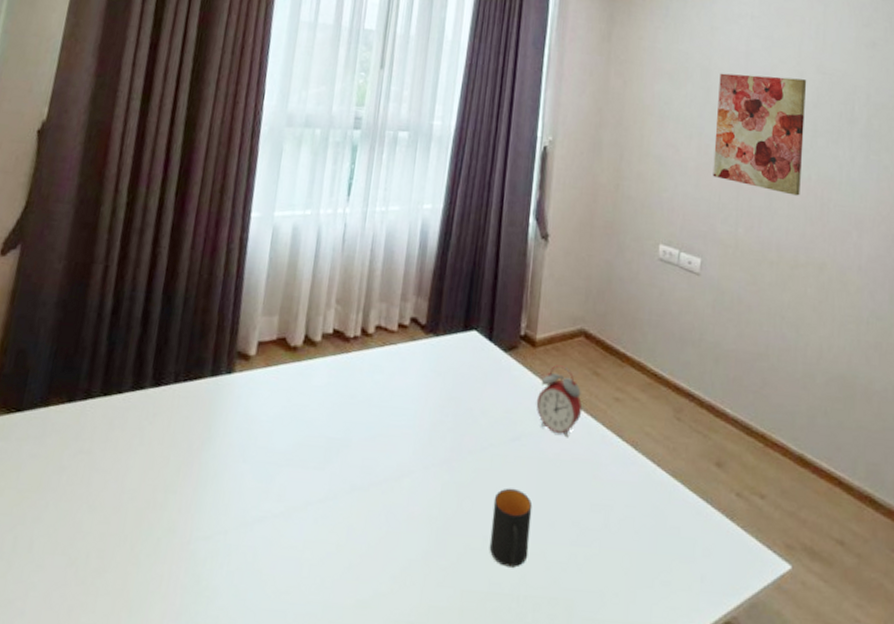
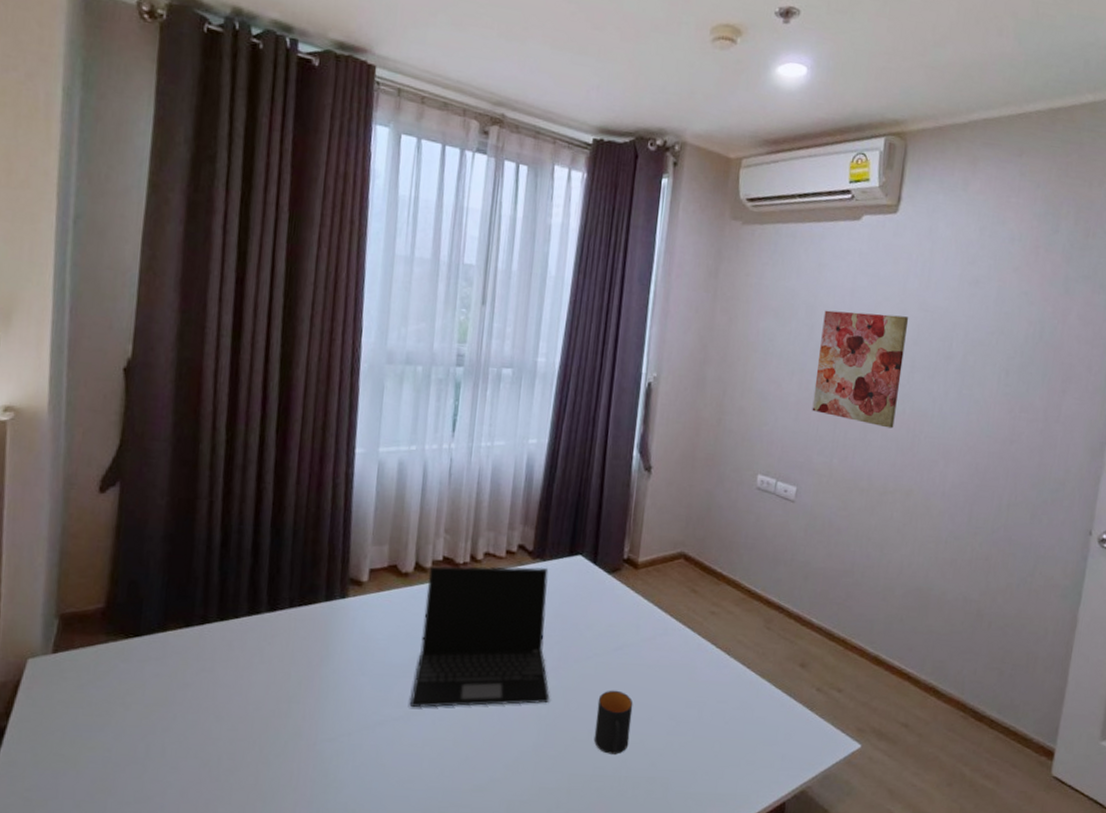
laptop: none [292,339,442,504] -> present [410,565,550,708]
alarm clock: present [536,365,583,438] -> none [637,584,681,647]

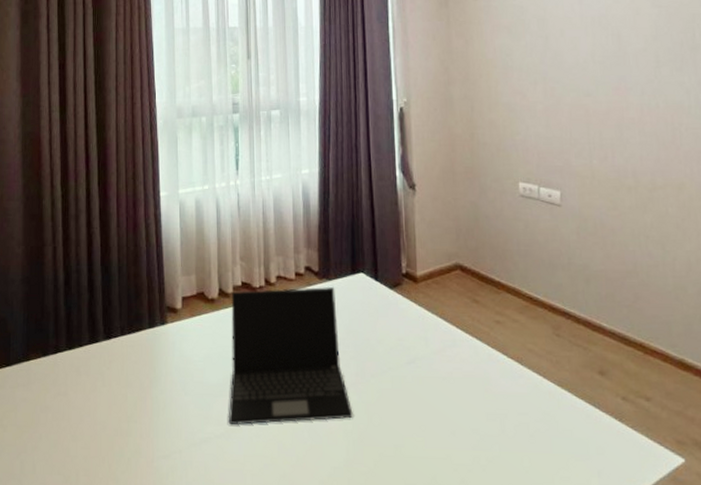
mug: present [593,690,633,754] -> none [399,404,436,470]
wall art: present [812,310,909,429] -> none [556,15,650,124]

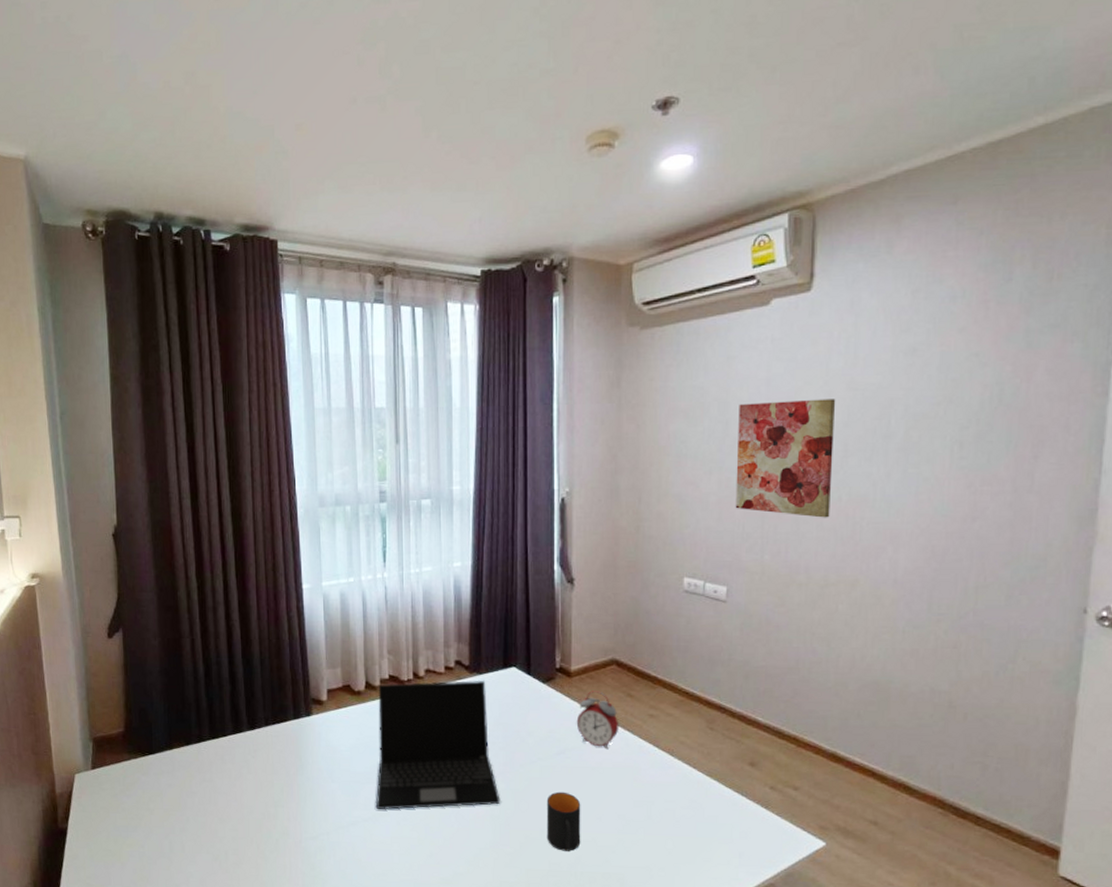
mug: none [399,404,436,470] -> present [546,791,581,851]
alarm clock: none [424,296,467,358] -> present [576,691,619,750]
wall art: none [556,15,650,124] -> present [735,399,836,518]

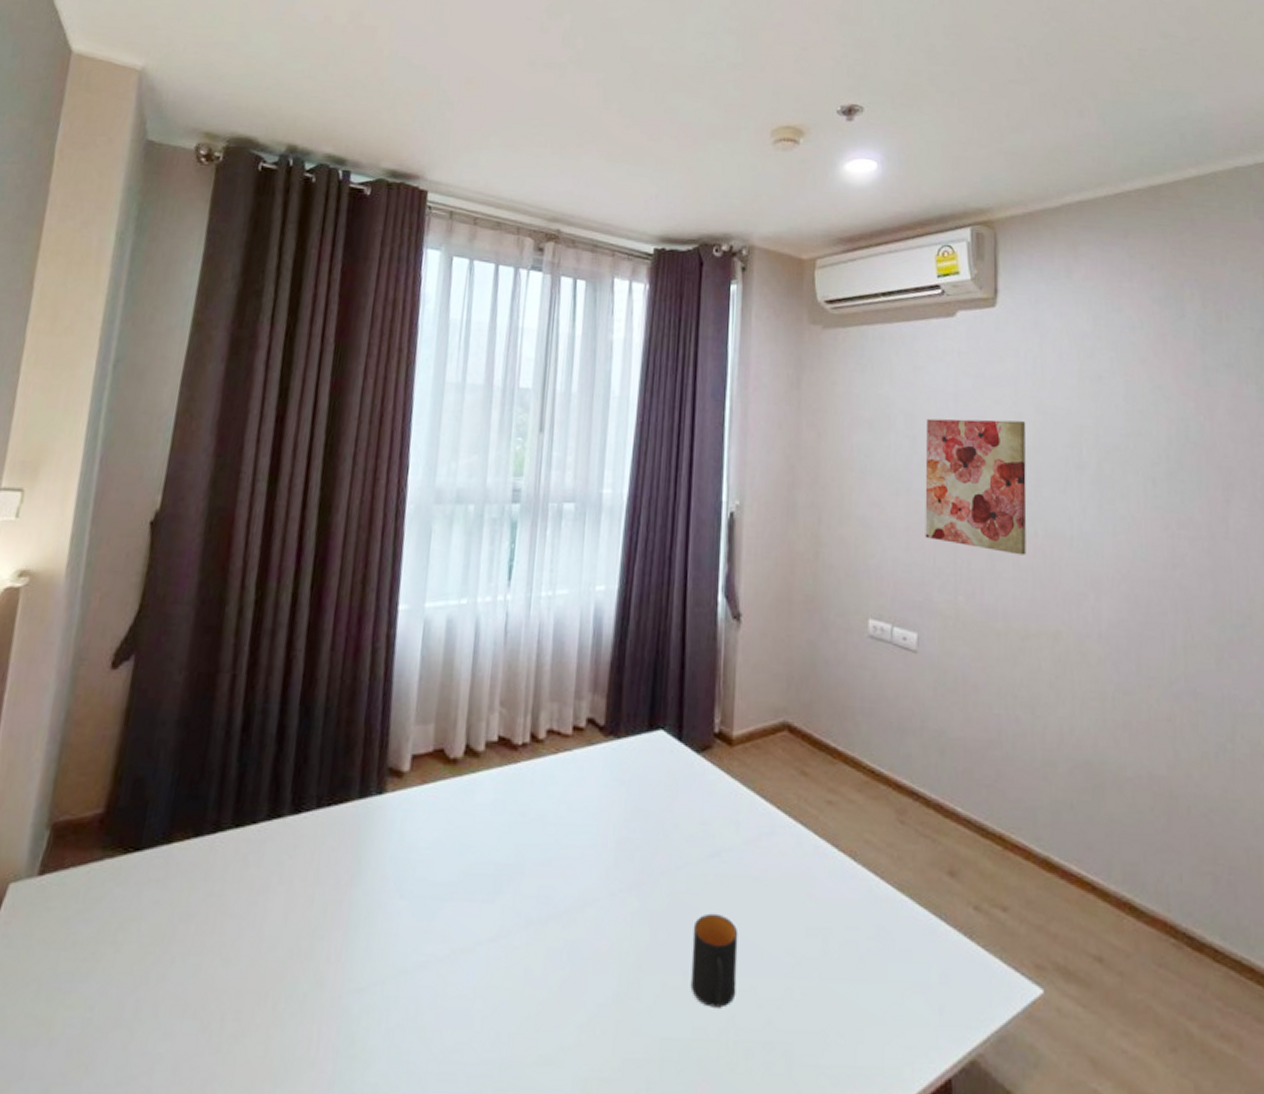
laptop: present [375,680,501,810] -> none [458,746,632,944]
alarm clock: present [576,691,619,750] -> none [736,765,790,851]

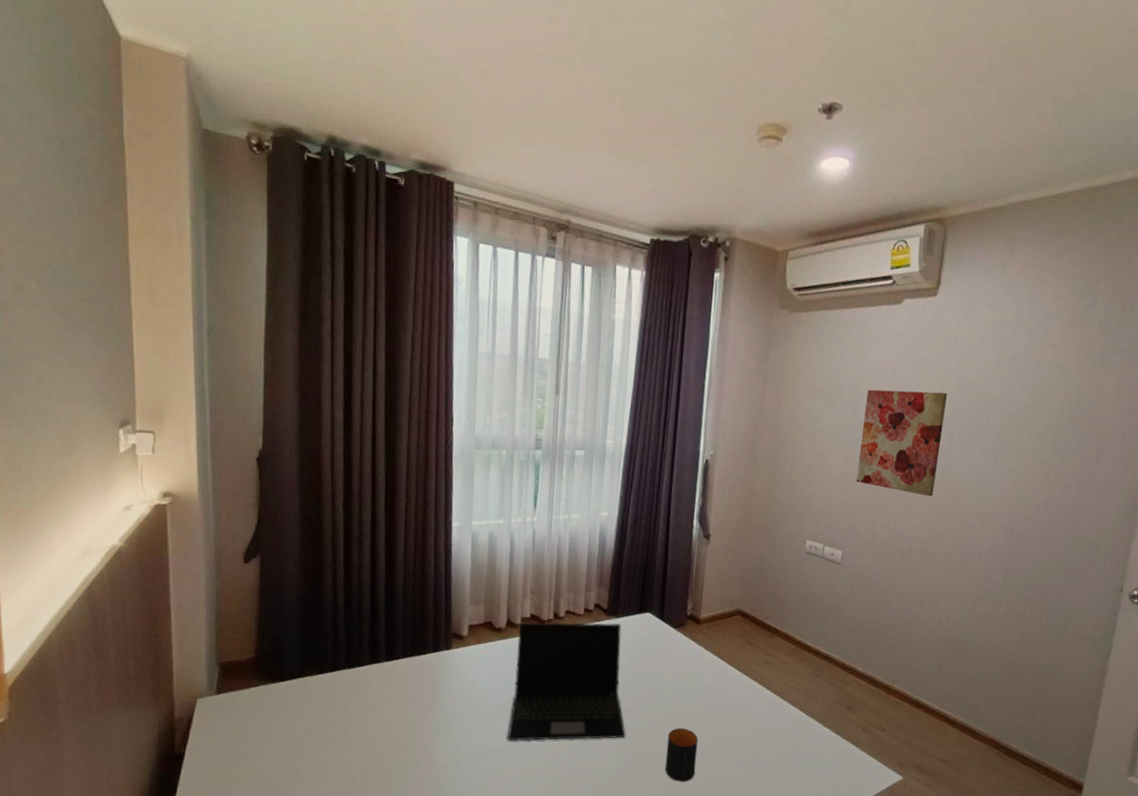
laptop: none [458,746,632,944] -> present [507,622,626,742]

